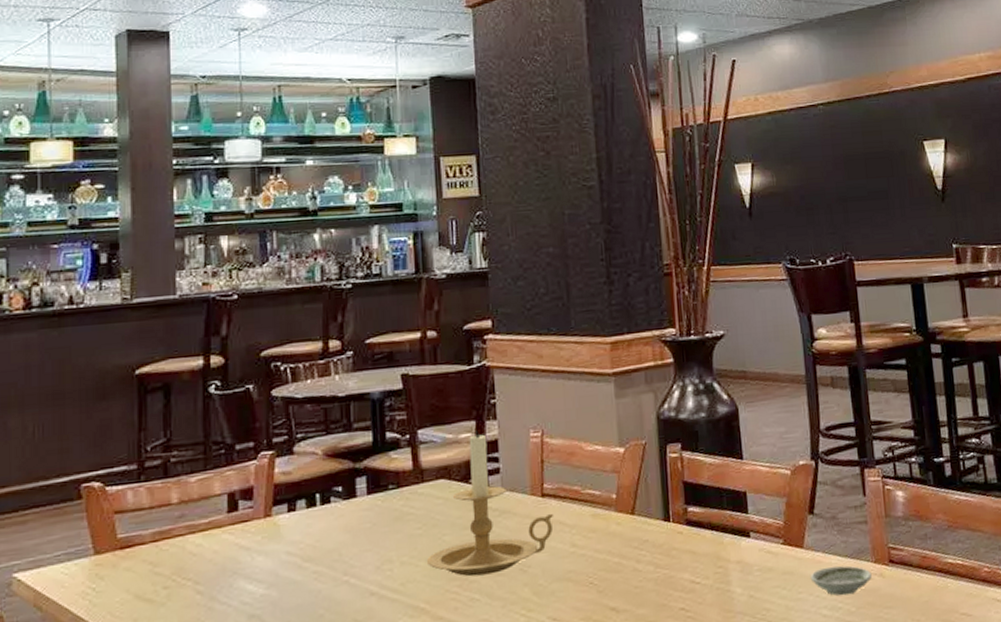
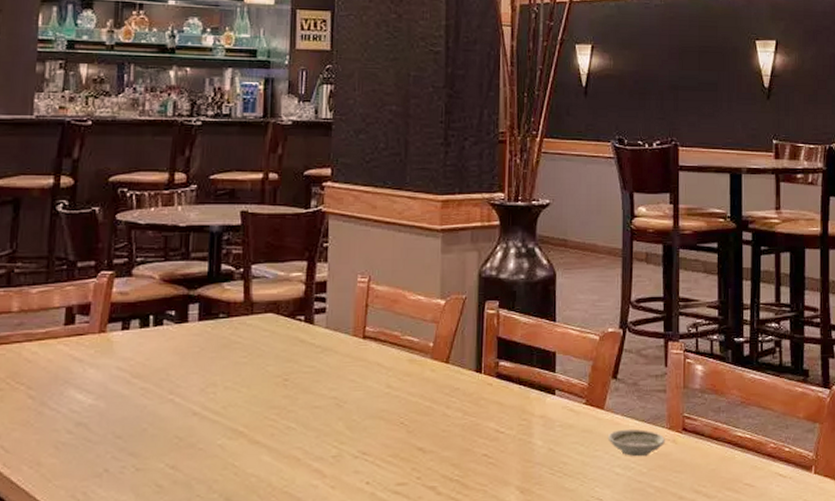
candle holder: present [426,430,554,577] -> none [248,270,373,407]

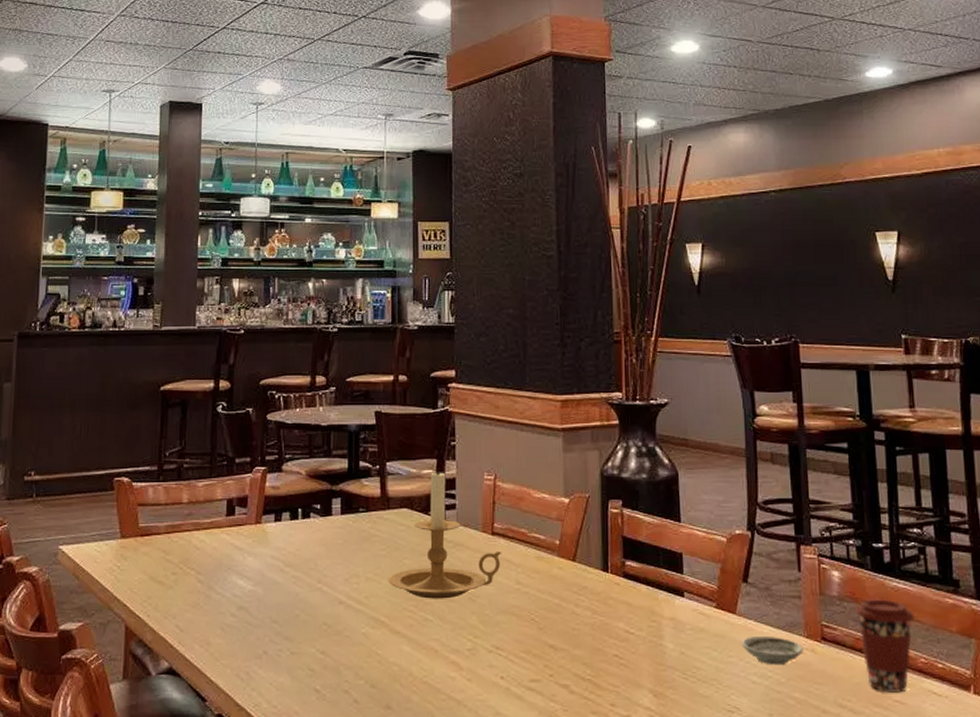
candle holder: none [248,270,373,407] -> present [388,468,502,599]
coffee cup: none [714,389,768,477] -> present [855,597,915,693]

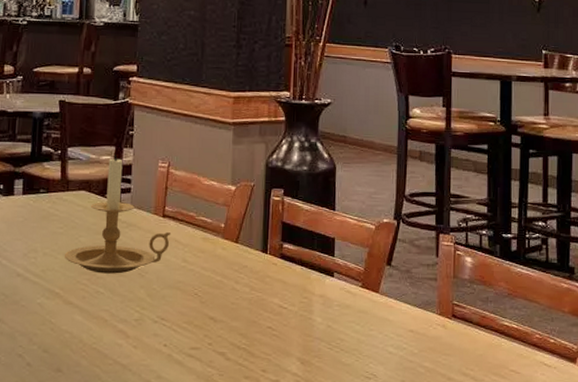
saucer: present [741,635,803,666] -> none [381,312,435,339]
coffee cup: present [855,597,915,693] -> none [483,281,534,364]

